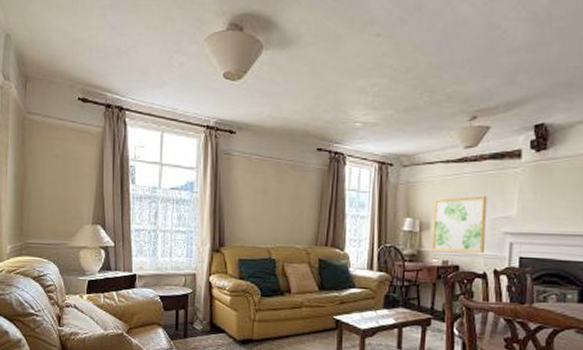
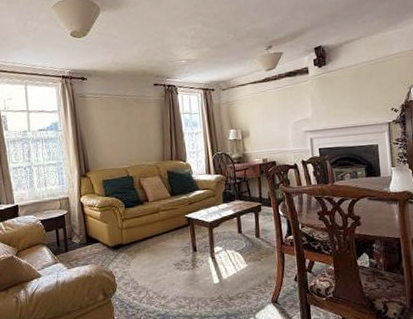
wall art: present [432,196,488,254] -> none [249,105,292,152]

